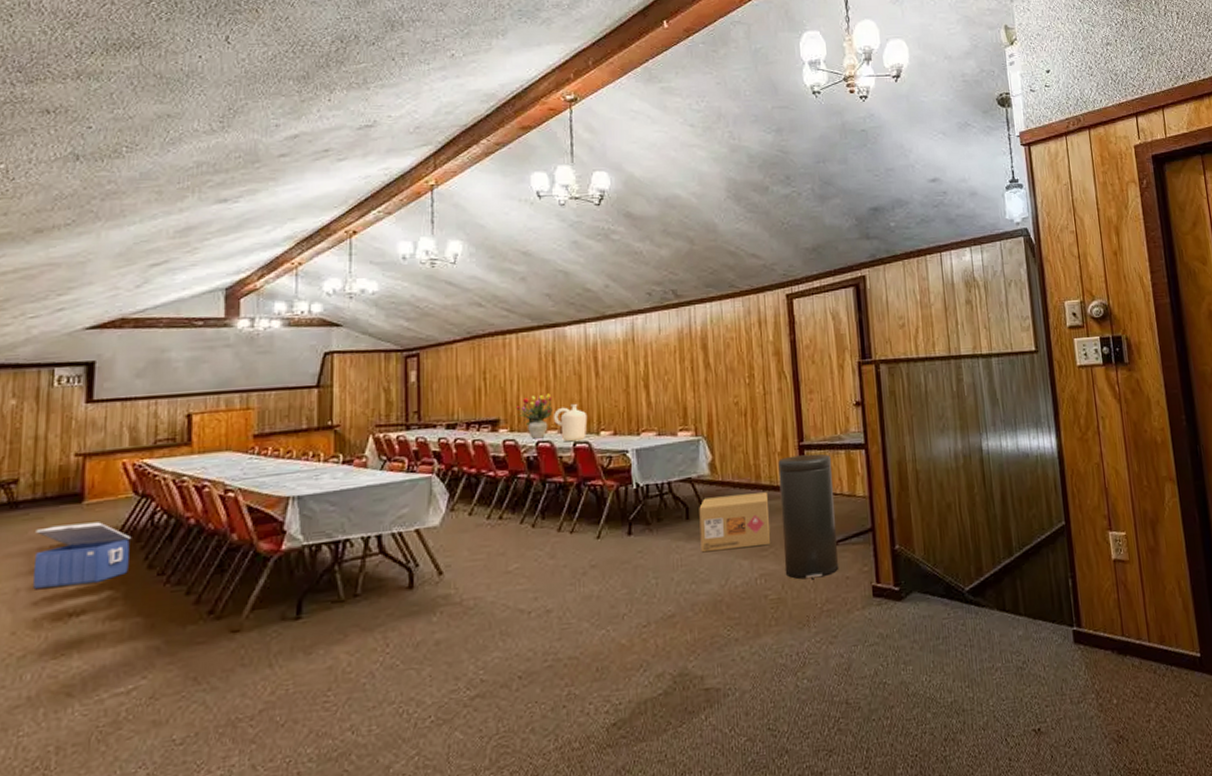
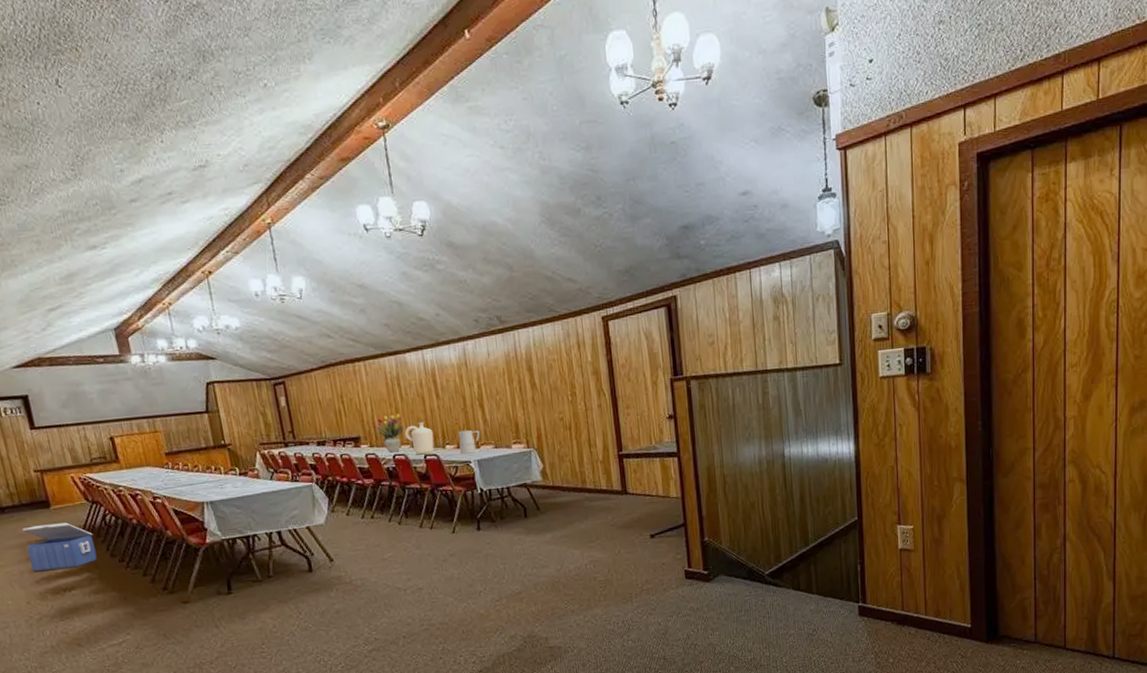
pitcher: none [616,413,642,442] -> present [458,430,480,454]
cardboard box: present [699,492,771,553] -> none [535,495,597,544]
pedal bin: present [778,453,839,580] -> none [600,461,656,565]

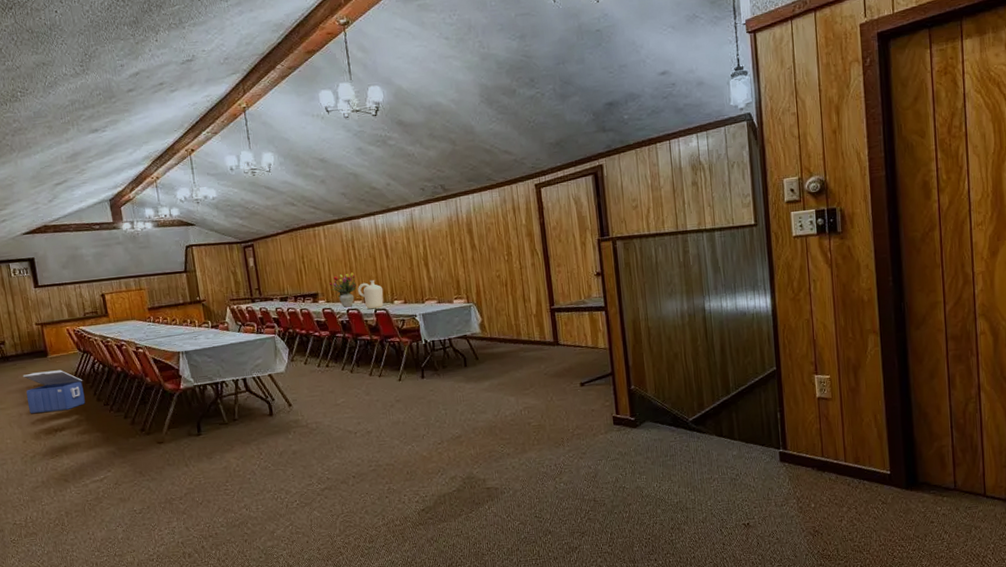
pitcher: present [458,430,480,454] -> none [405,286,425,309]

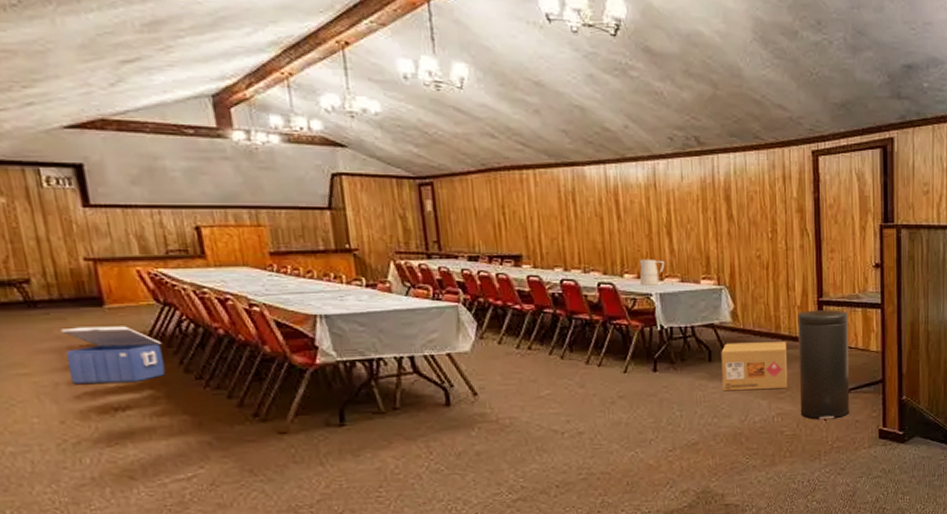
flower arrangement: present [328,272,357,308] -> none [537,233,575,277]
water jug: present [357,279,384,310] -> none [575,245,611,282]
pitcher: none [405,286,425,309] -> present [639,259,665,286]
cardboard box: none [474,346,531,391] -> present [721,342,788,392]
pedal bin: none [534,315,586,411] -> present [797,310,850,420]

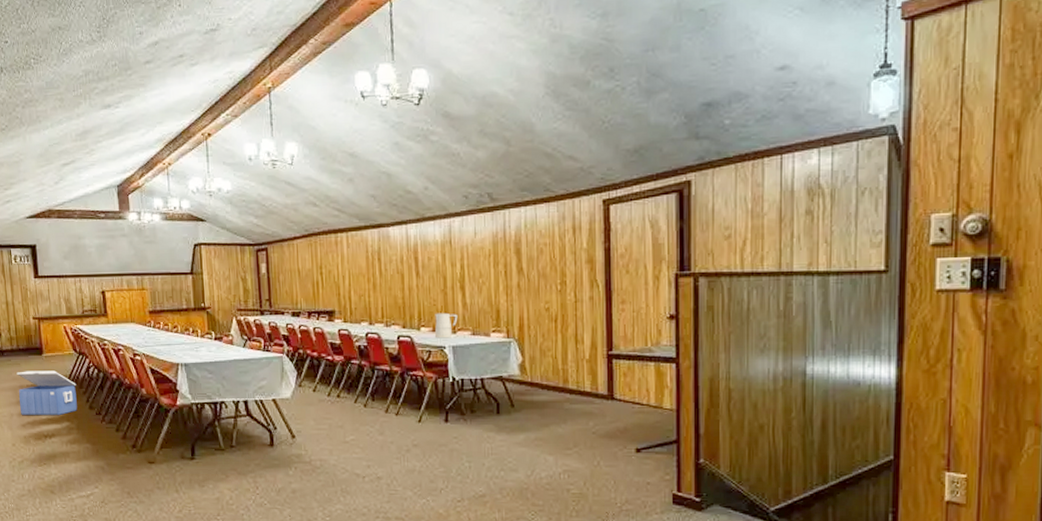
cardboard box: present [721,342,788,392] -> none [509,396,576,445]
pedal bin: present [797,310,850,420] -> none [586,364,641,480]

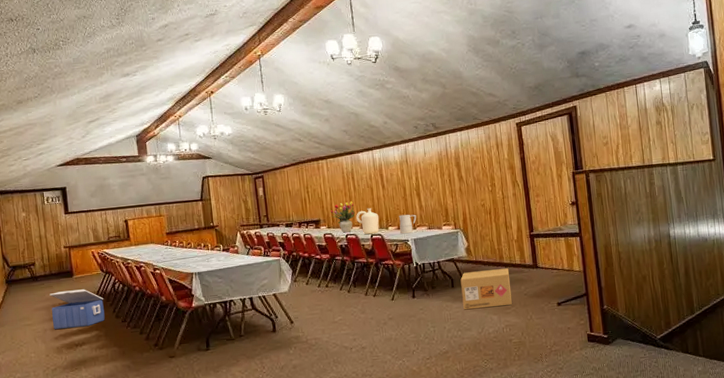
flower arrangement: none [348,290,379,330] -> present [330,201,355,233]
water jug: none [379,300,410,335] -> present [355,207,379,235]
cardboard box: none [509,396,576,445] -> present [460,268,512,310]

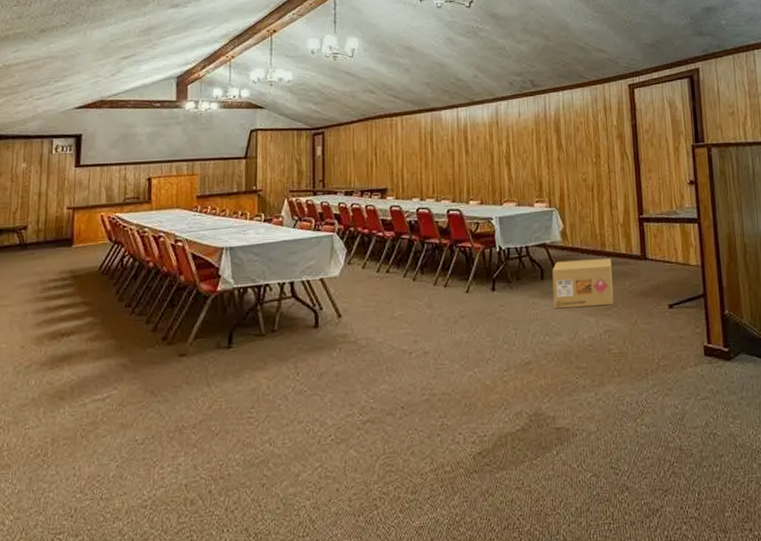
cooler: present [49,289,105,330] -> none [37,262,107,314]
flower arrangement: present [330,201,355,233] -> none [400,167,430,206]
water jug: present [355,207,379,235] -> none [430,176,459,209]
pitcher: present [399,214,417,234] -> none [483,186,504,211]

